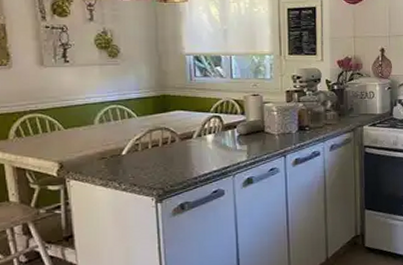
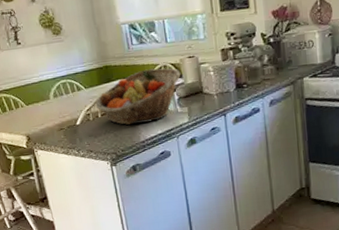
fruit basket: none [147,102,244,159] -> present [96,68,181,125]

